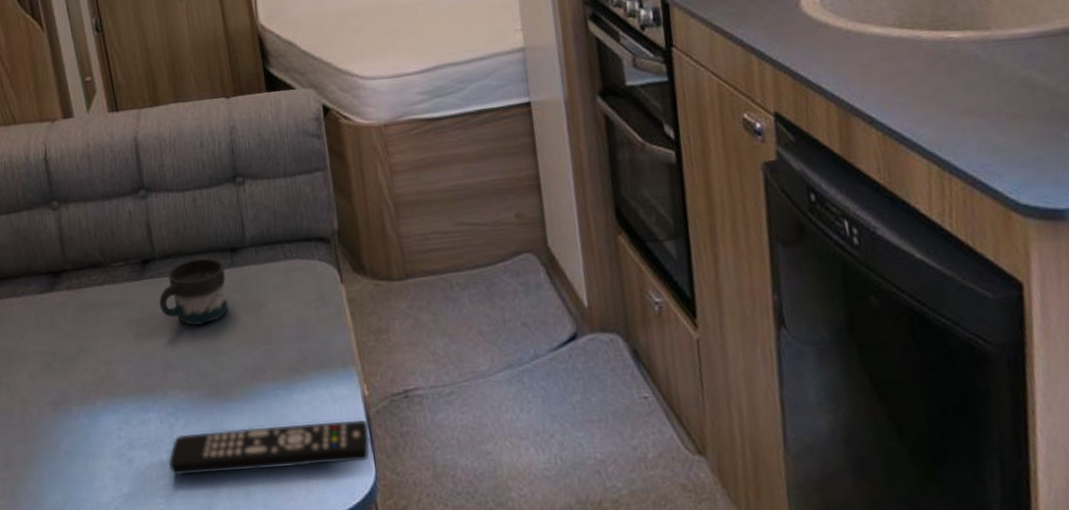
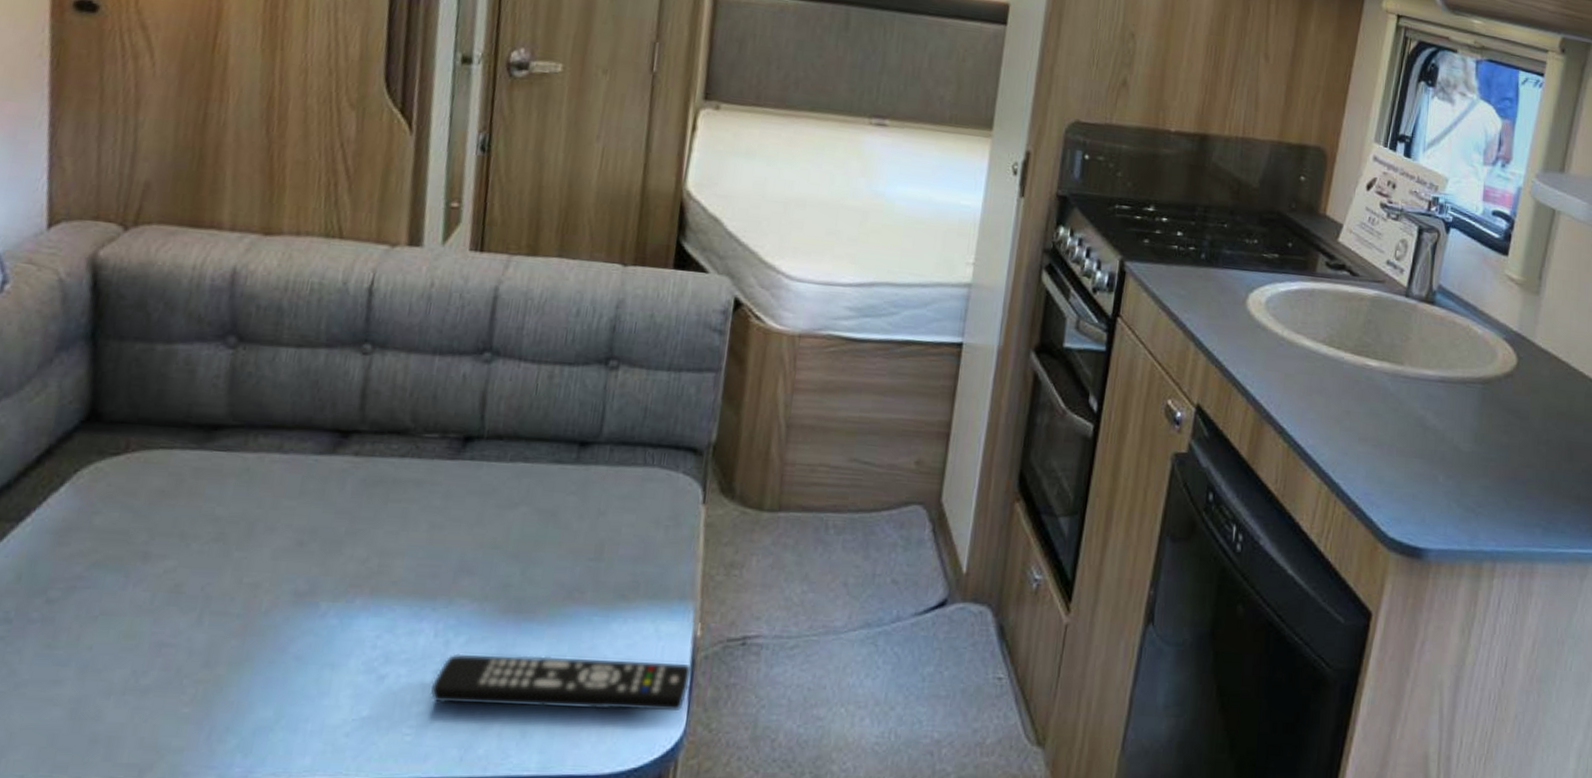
mug: present [159,258,228,325] -> none [472,446,567,525]

